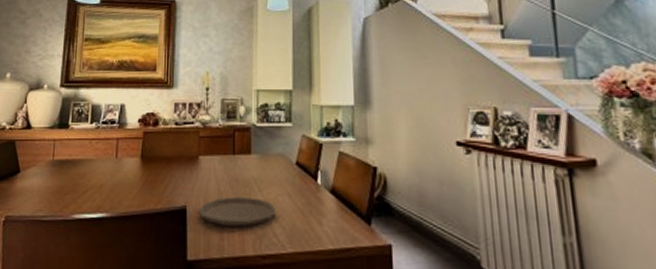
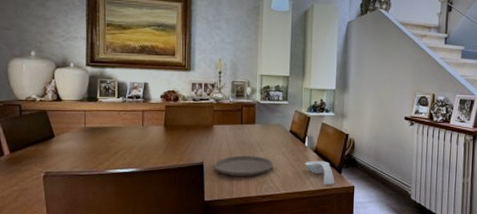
spoon rest: none [318,205,363,243] -> present [305,160,335,185]

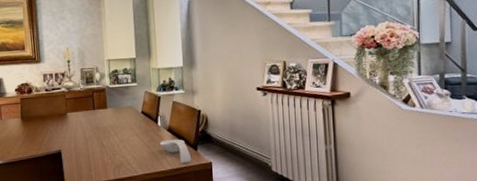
plate: present [213,155,273,176] -> none [70,139,129,161]

